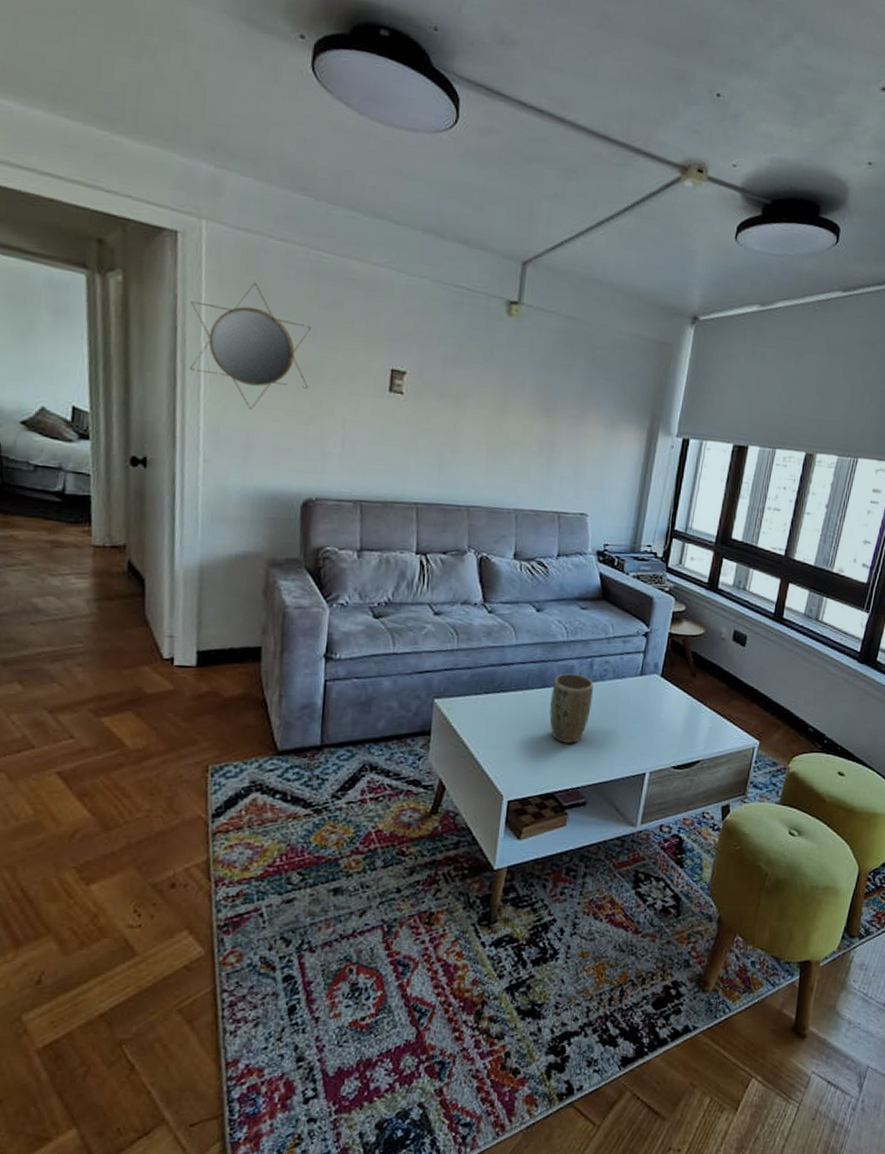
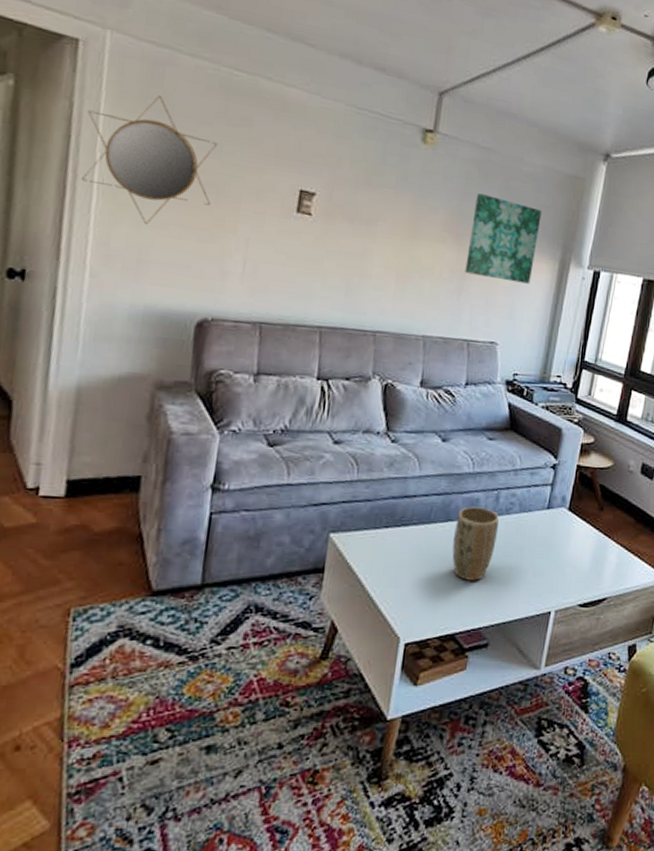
wall art: none [553,364,629,454] -> present [465,193,542,284]

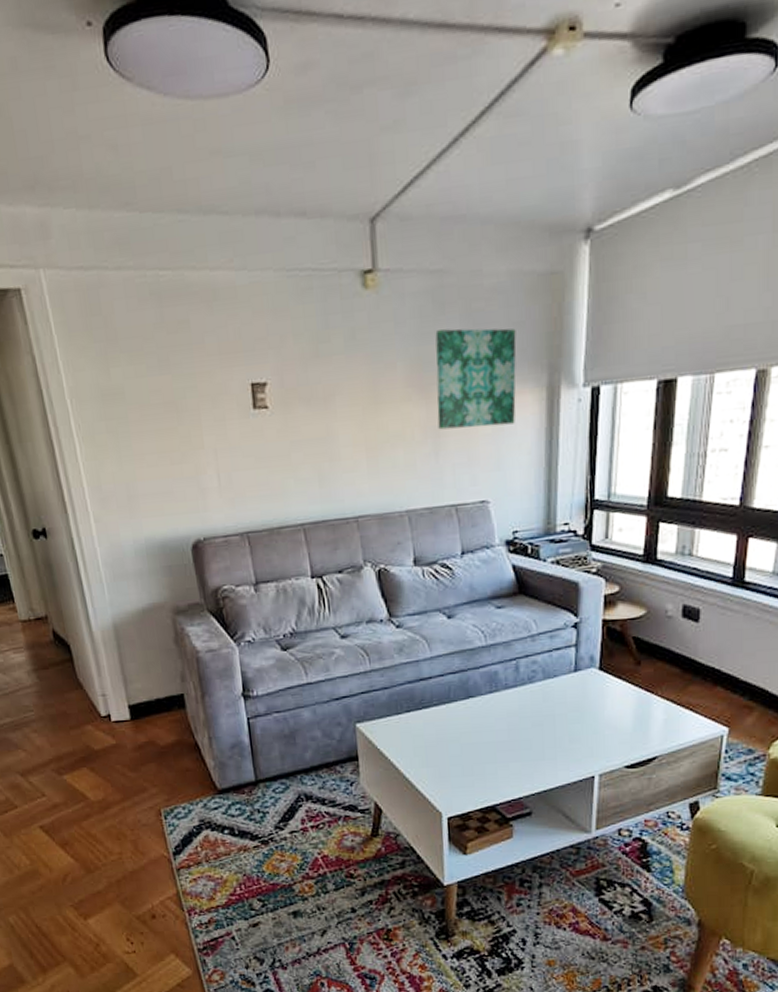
home mirror: present [80,95,218,226] -> none [48,322,175,461]
plant pot: present [452,506,499,581] -> none [477,679,523,754]

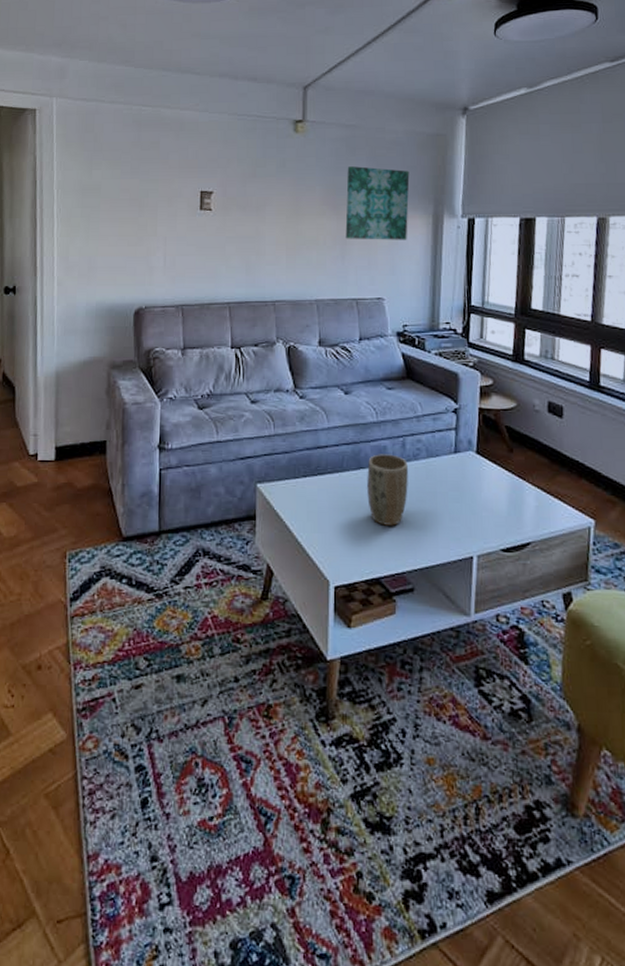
plant pot: none [477,679,523,754] -> present [367,454,408,526]

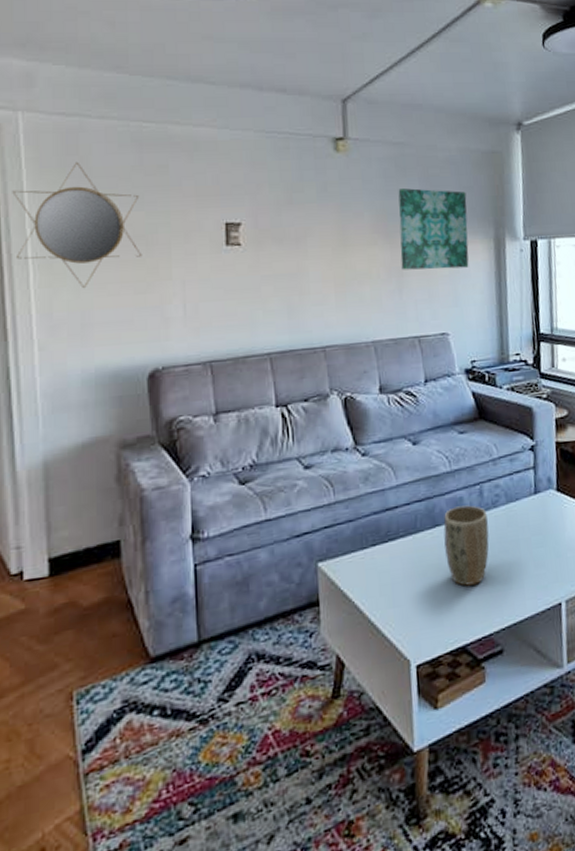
home mirror: none [45,138,136,239] -> present [12,161,143,289]

